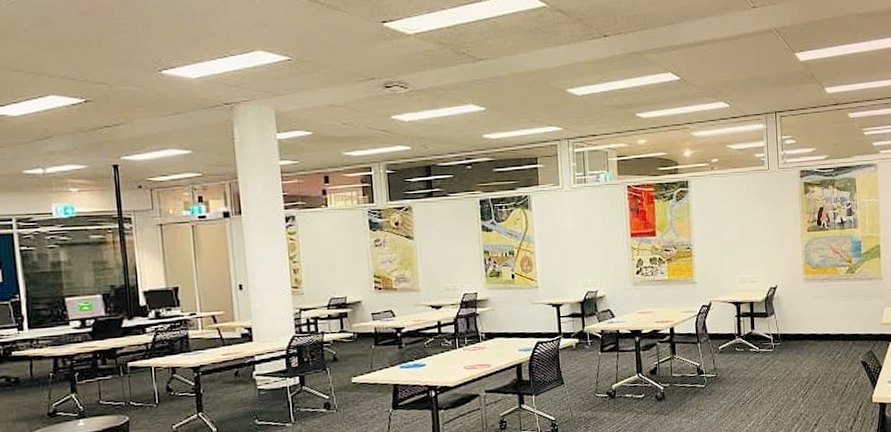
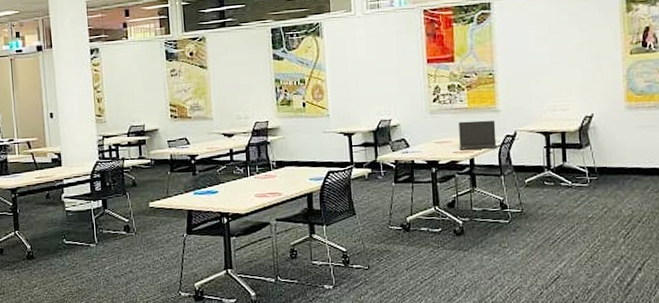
laptop: none [660,291,695,320] -> present [459,120,498,151]

